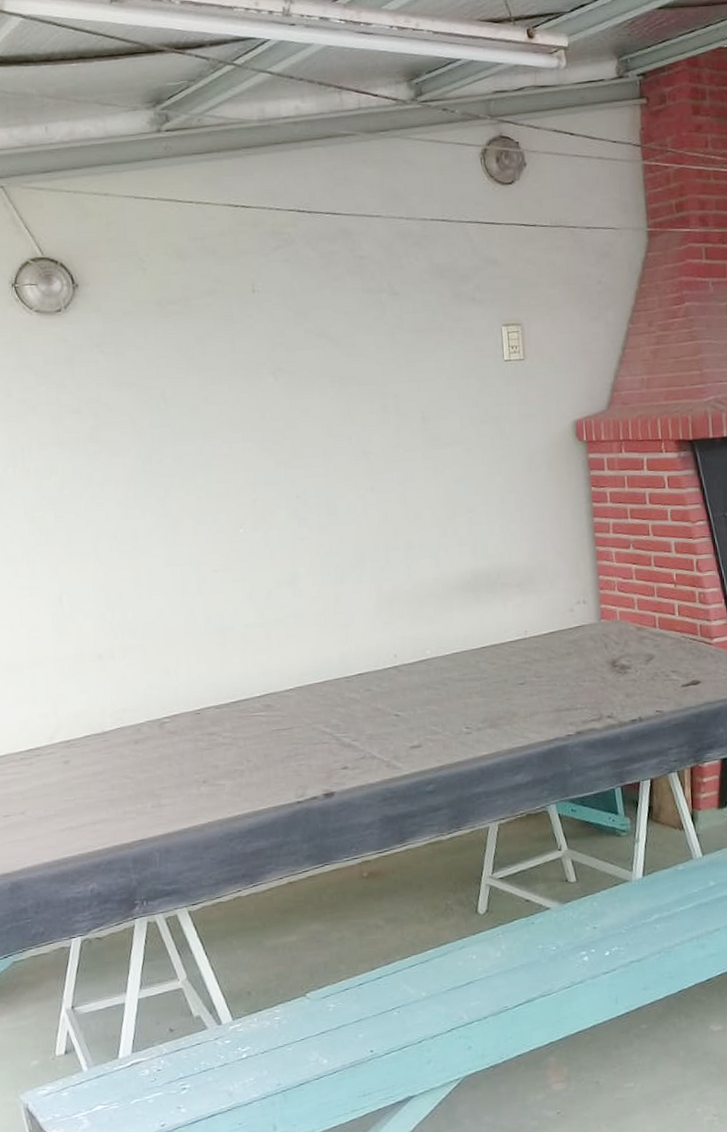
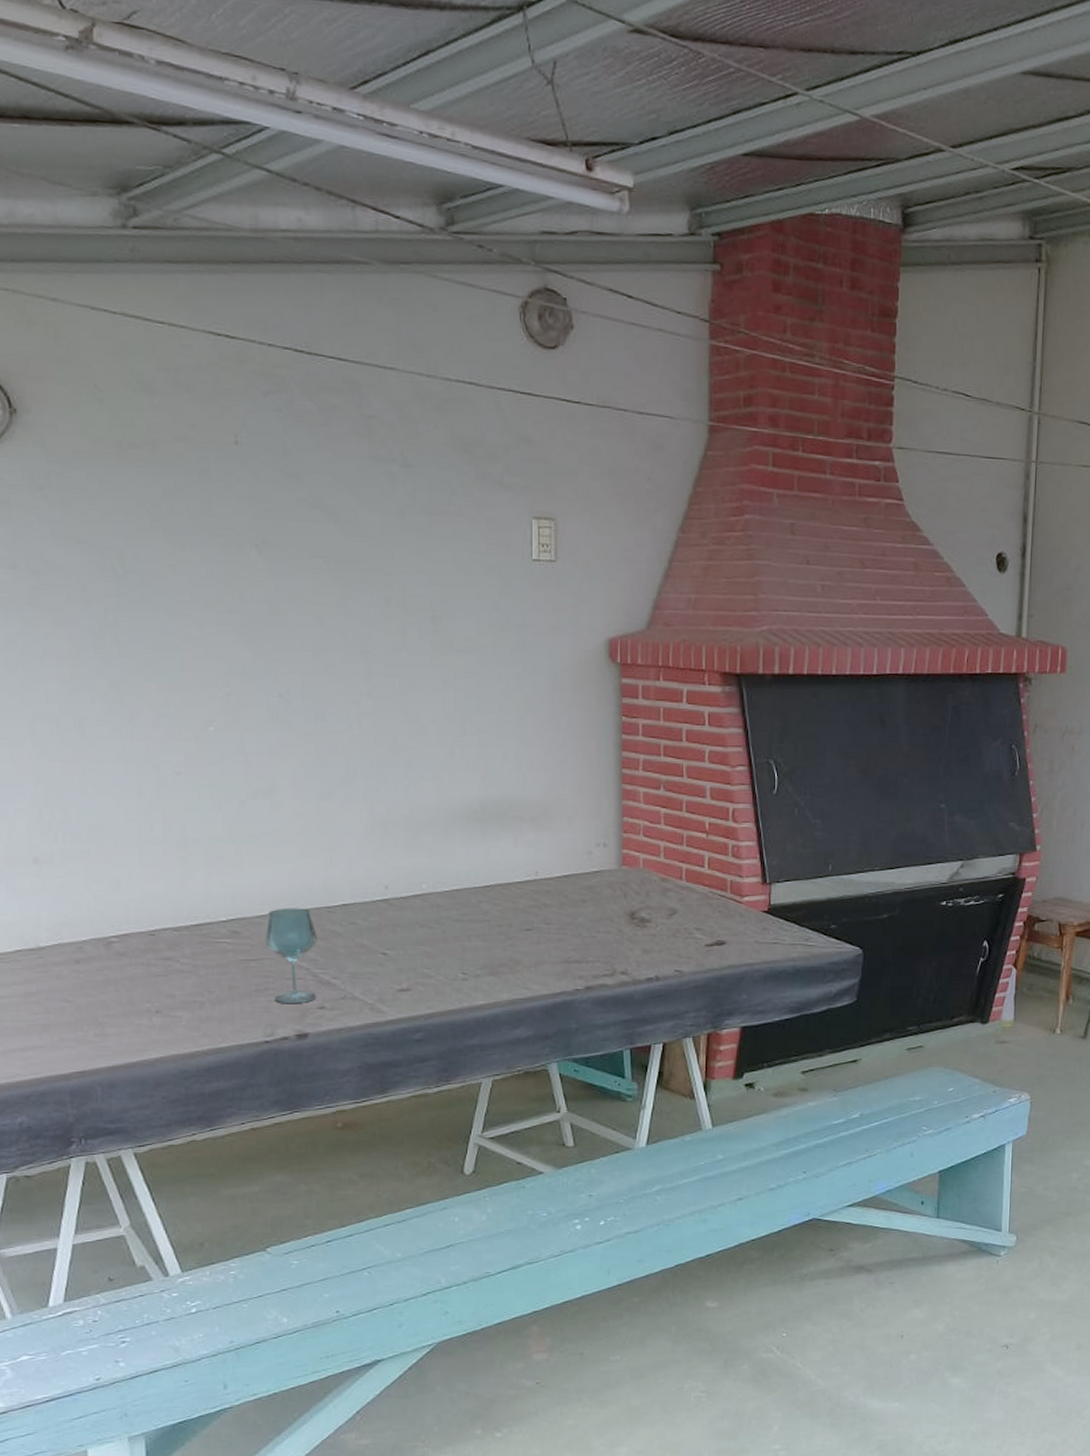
wine glass: none [293,680,339,767] -> present [265,908,317,1004]

